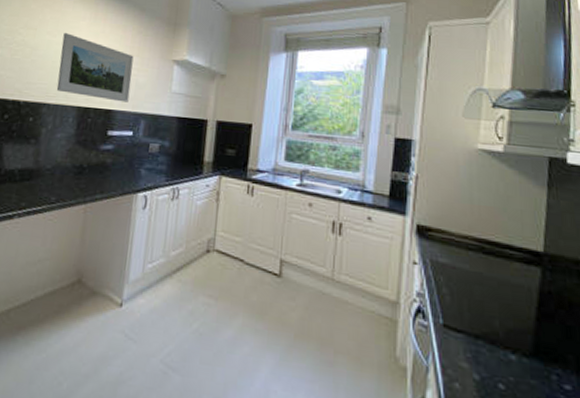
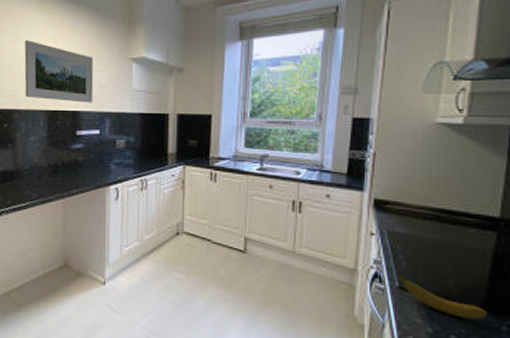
banana: none [441,310,537,366] -> present [397,274,488,320]

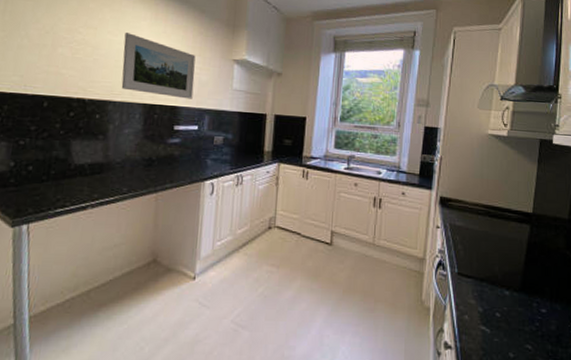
banana: present [397,274,488,320] -> none [457,262,523,298]

